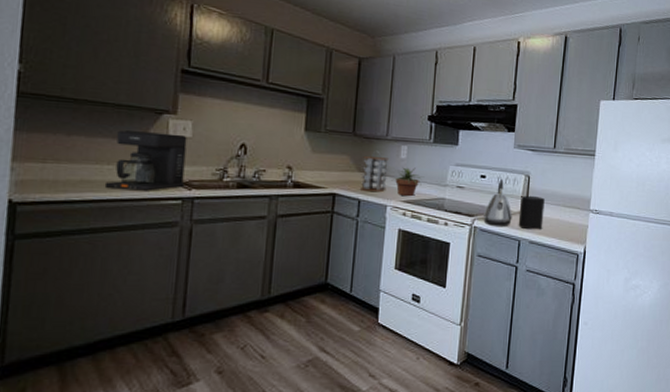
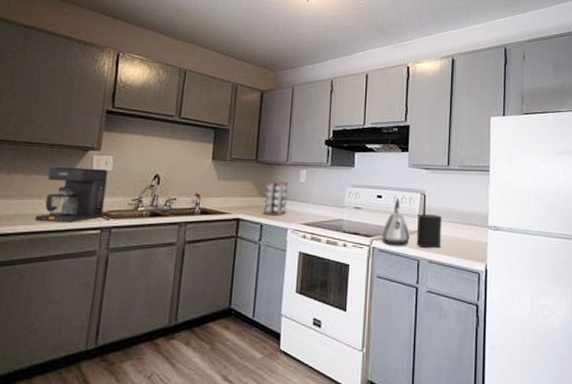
potted plant: present [391,167,425,197] -> none [291,190,323,219]

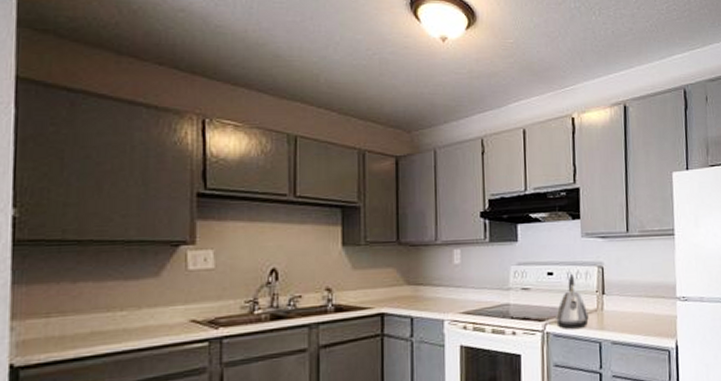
coffee maker: present [34,167,108,222] -> none [118,266,211,339]
spice rack: present [263,175,289,216] -> none [411,258,442,307]
pen holder: present [416,213,442,249] -> none [596,288,625,329]

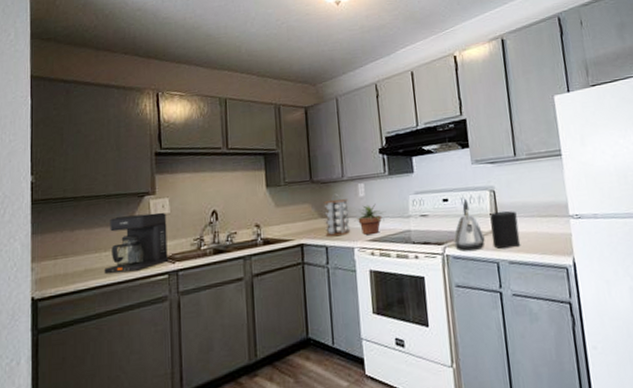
coffee maker: none [118,266,211,339] -> present [104,212,169,275]
spice rack: none [411,258,442,307] -> present [323,193,351,237]
potted plant: none [446,273,484,307] -> present [354,204,386,235]
pen holder: none [596,288,625,329] -> present [490,210,521,249]

